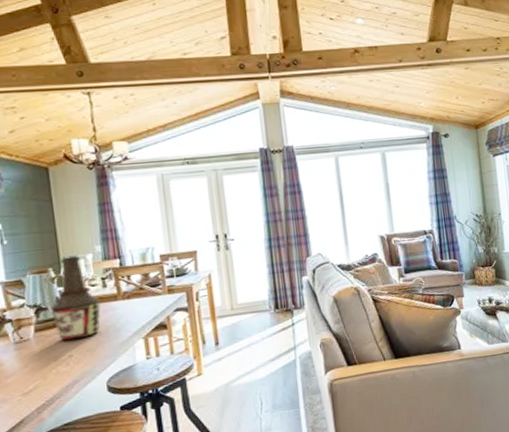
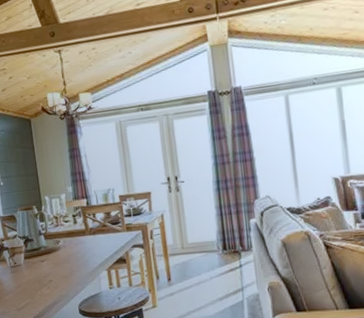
bottle: present [50,255,101,341] -> none [35,195,73,268]

